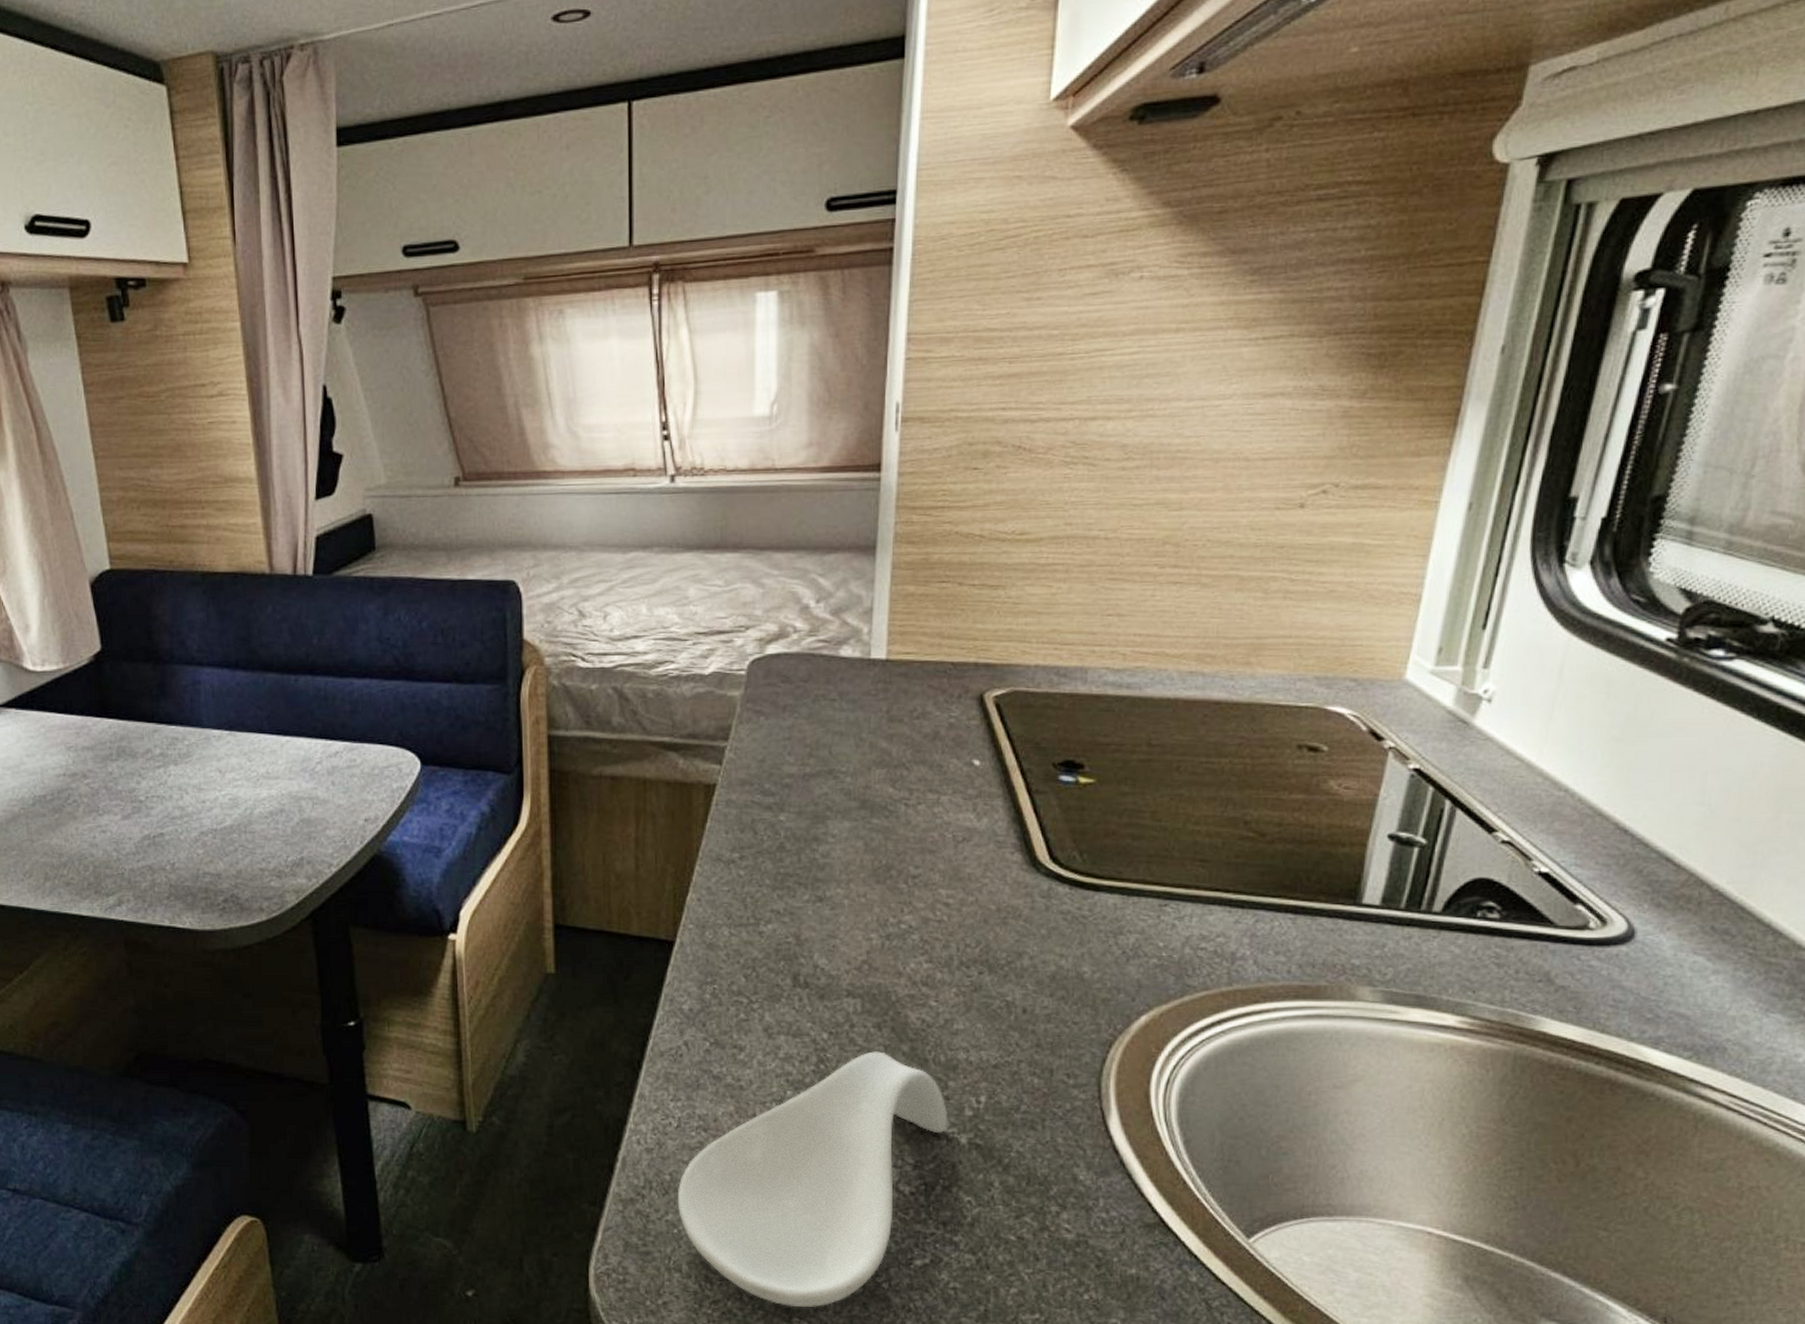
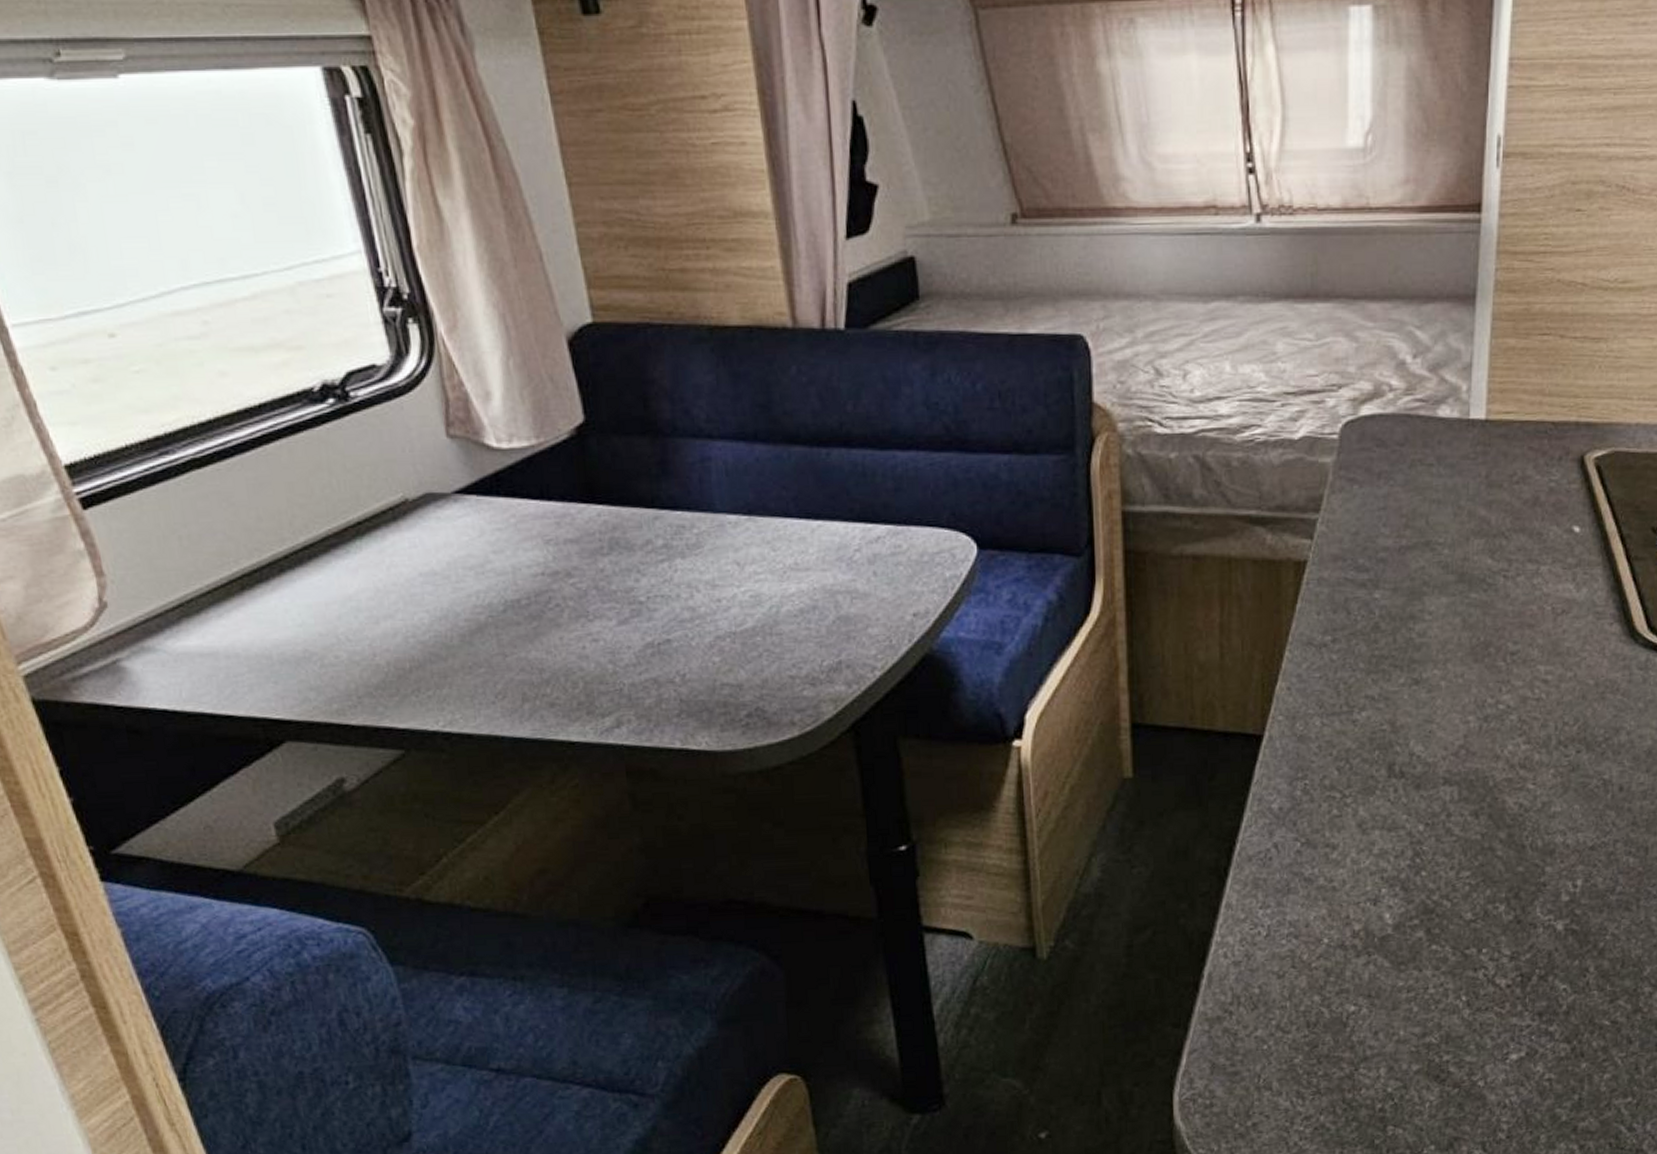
spoon rest: present [677,1051,948,1307] -> none [1267,840,1545,1115]

